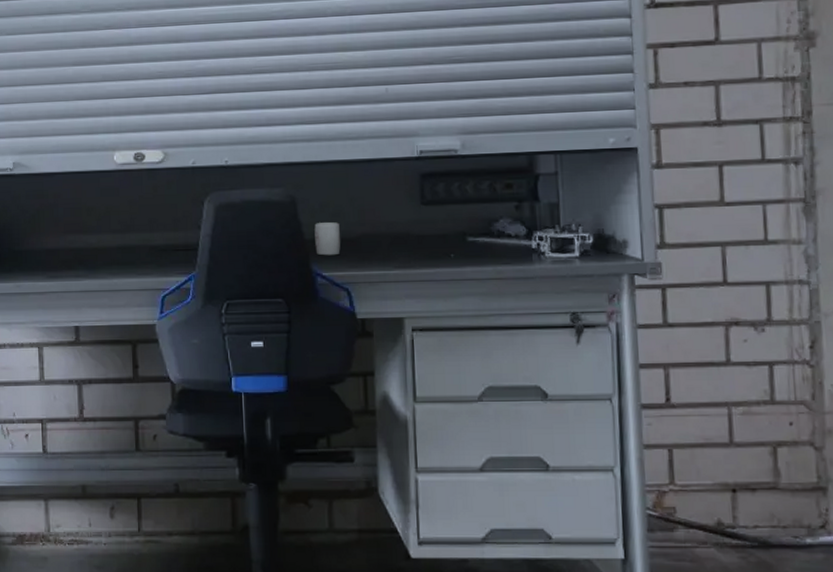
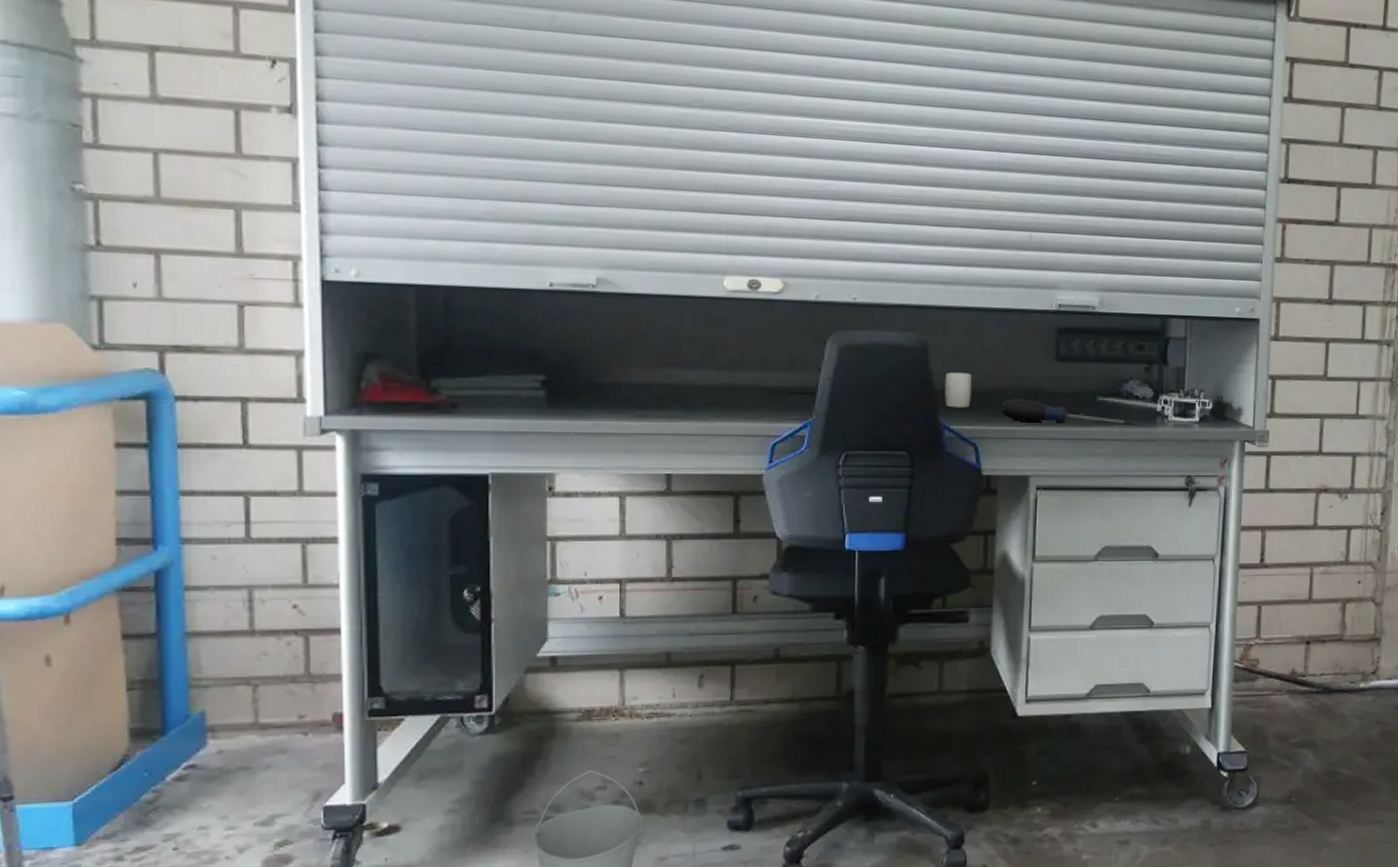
screwdriver: none [371,243,505,266] -> present [1001,398,1131,425]

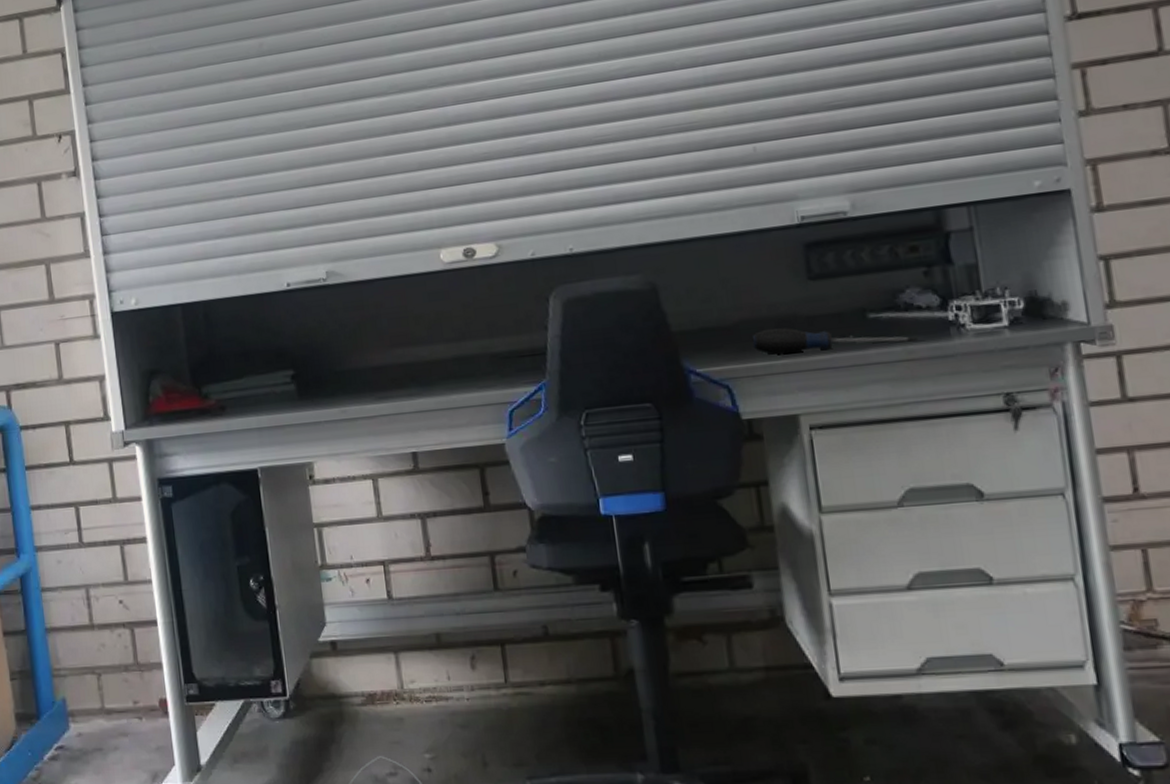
mug: present [945,373,973,408] -> none [681,309,716,350]

